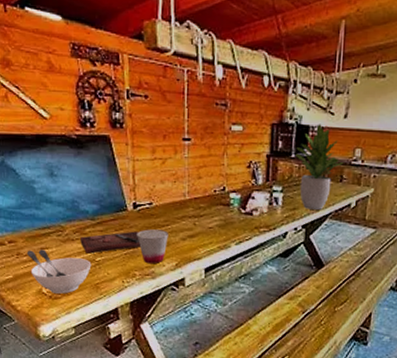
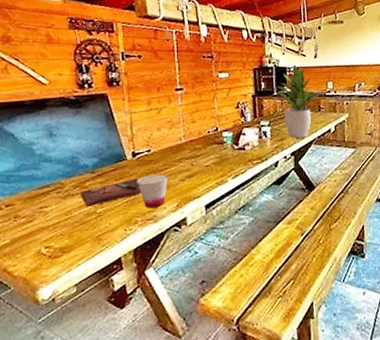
bowl: present [26,249,92,294] -> none [25,208,93,252]

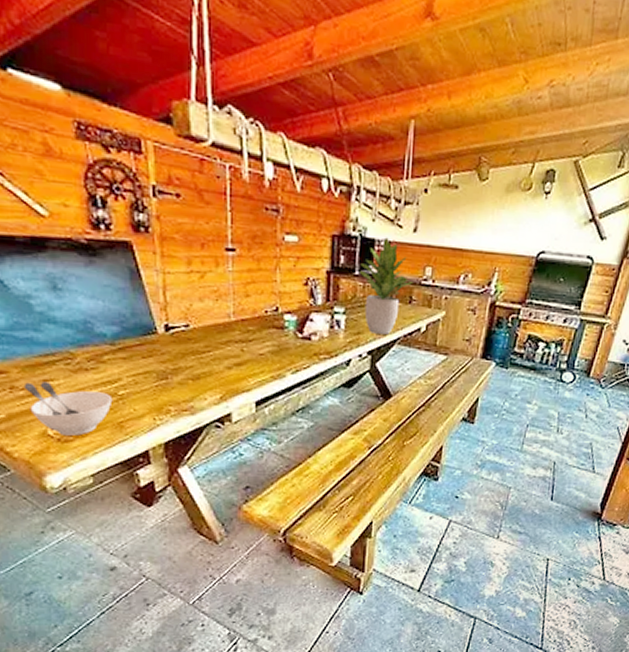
bowl: none [25,208,93,252] -> present [23,381,113,436]
cutting board: present [81,178,141,207] -> none [97,358,175,386]
cup: present [137,174,168,209] -> none [170,356,211,398]

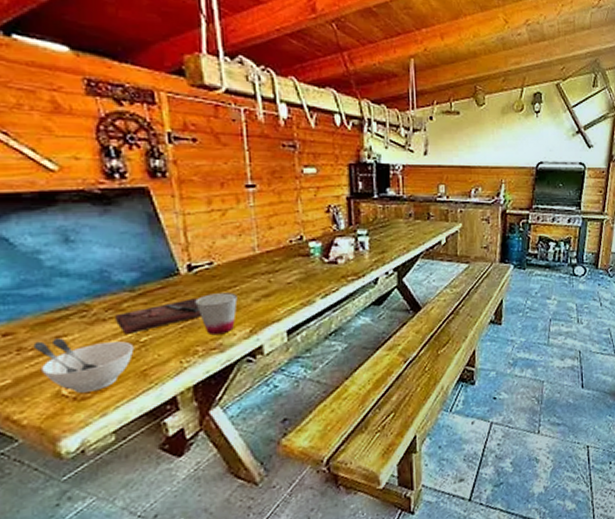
cutting board: none [97,358,175,386] -> present [115,298,201,335]
cup: none [170,356,211,398] -> present [195,292,238,336]
potted plant: present [359,237,413,334] -> none [377,162,429,251]

